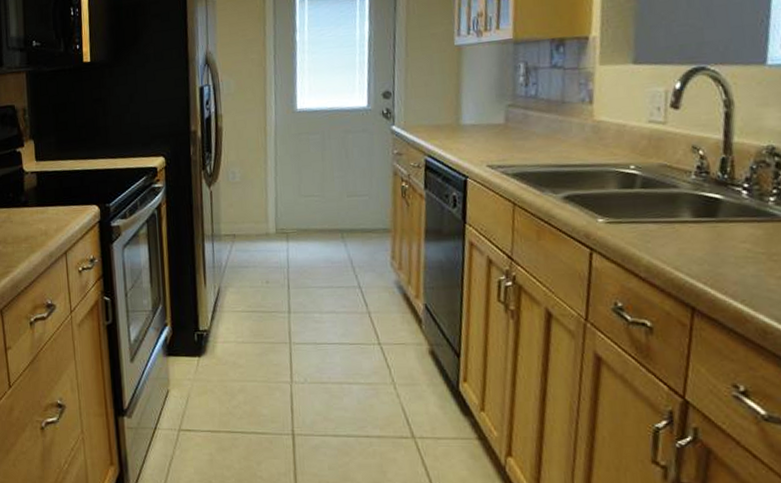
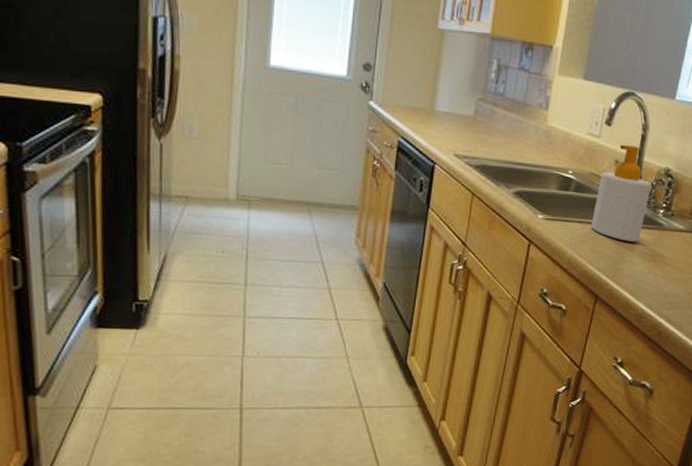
soap bottle: none [670,126,751,240] -> present [591,144,651,242]

